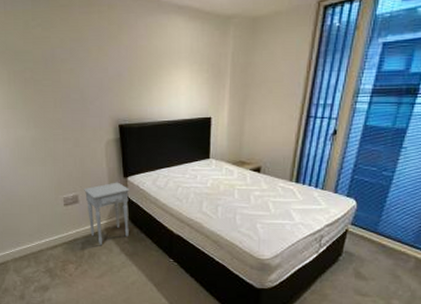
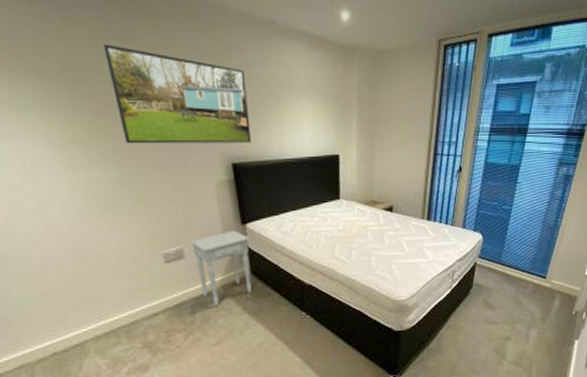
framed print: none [31,30,135,109] -> present [103,44,251,144]

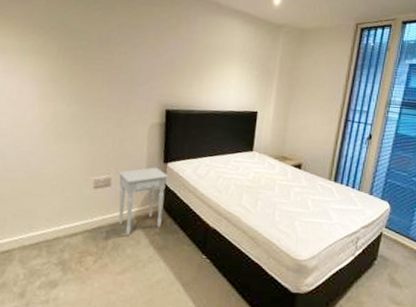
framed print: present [103,44,251,144] -> none [88,12,190,94]

